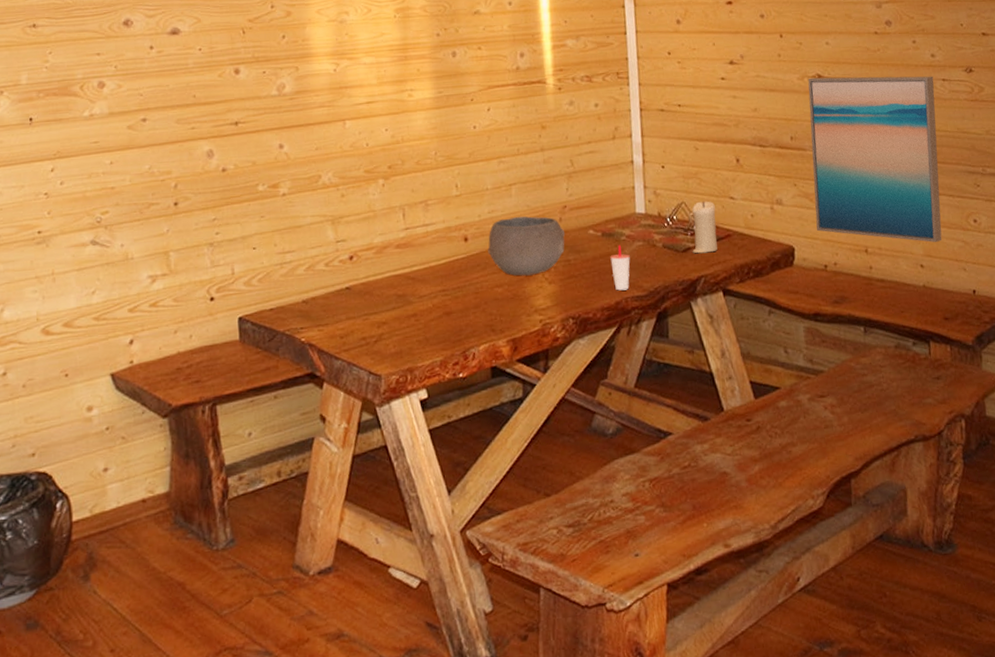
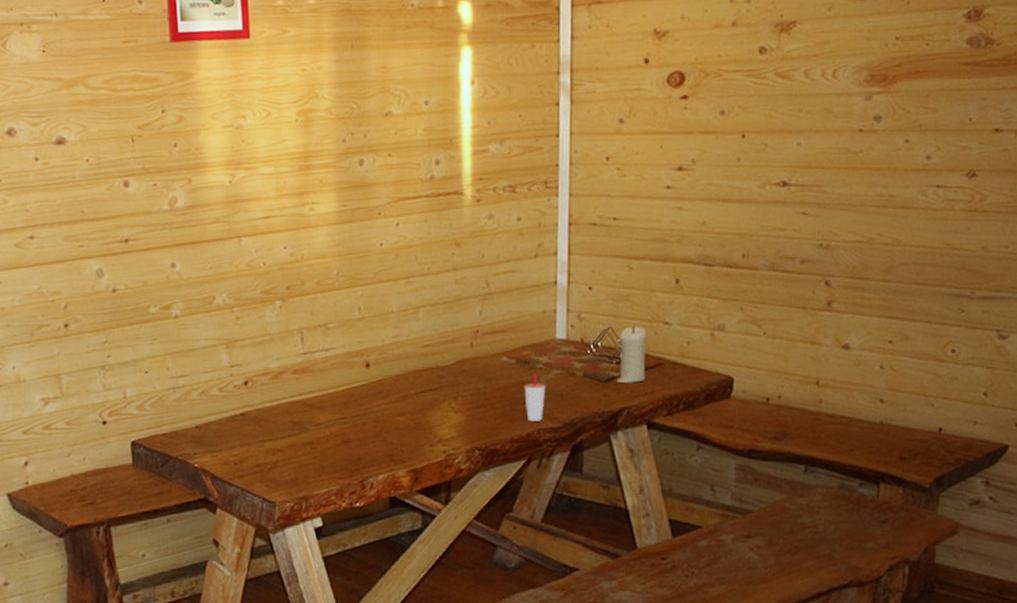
bowl: present [488,216,566,276] -> none [391,341,476,405]
wall art: present [808,76,942,243] -> none [761,182,926,375]

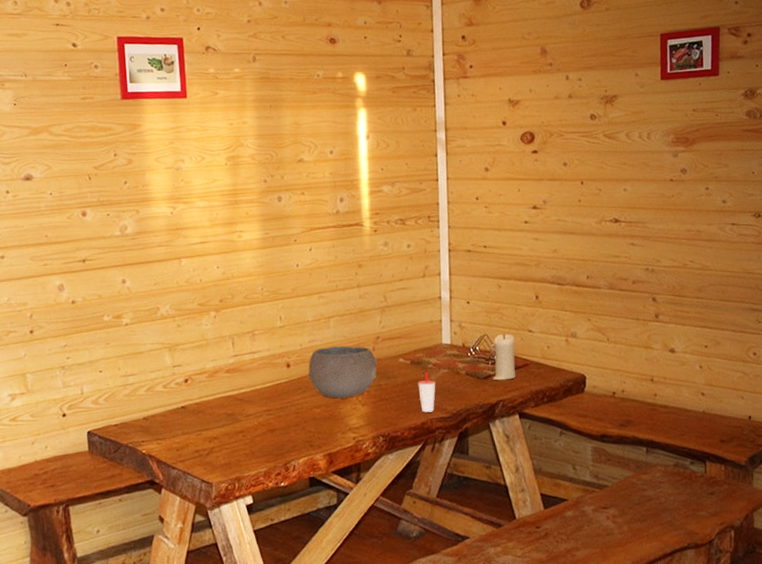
bowl: none [391,341,476,405] -> present [308,345,378,399]

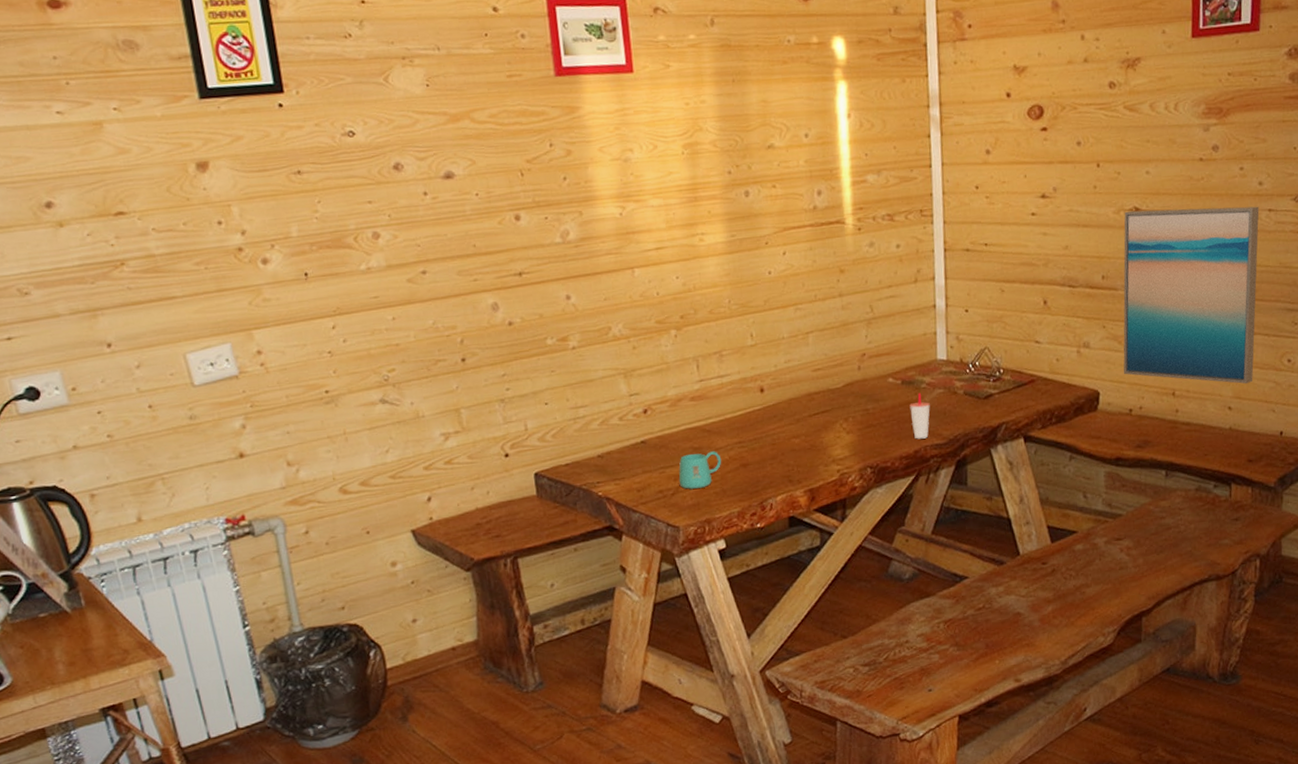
mug: none [213,417,252,450] -> present [678,451,722,489]
bowl: present [308,345,378,399] -> none [784,365,864,427]
candle: present [492,333,516,381] -> none [994,345,1020,400]
wall art: none [605,220,724,374] -> present [1123,206,1259,384]

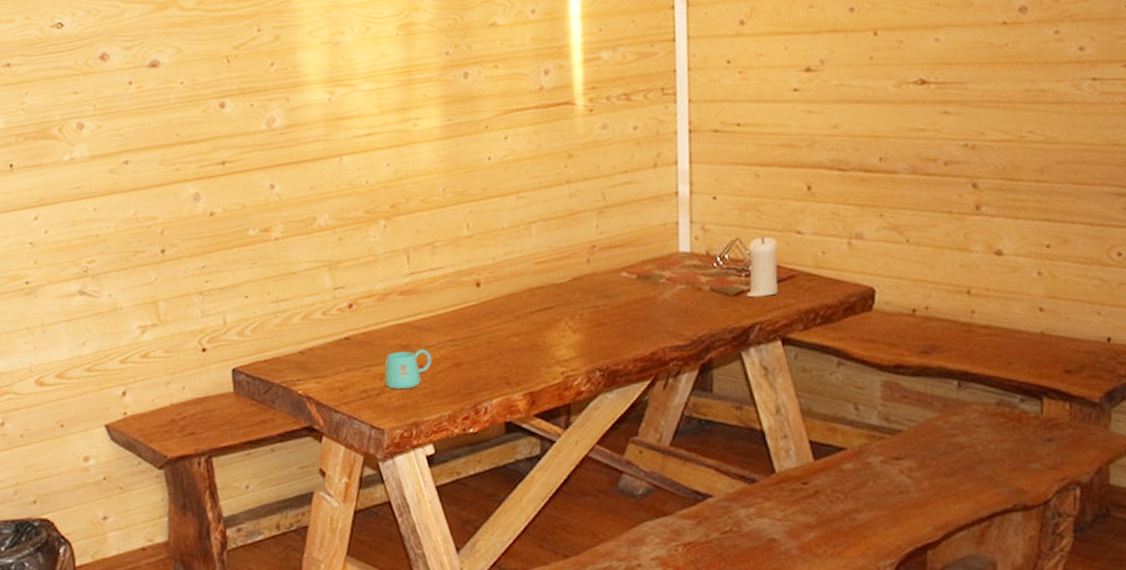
cup: present [910,393,930,439] -> none [646,288,670,340]
candle: none [994,345,1020,400] -> present [746,236,778,298]
wall art: present [1123,206,1259,384] -> none [904,74,1080,282]

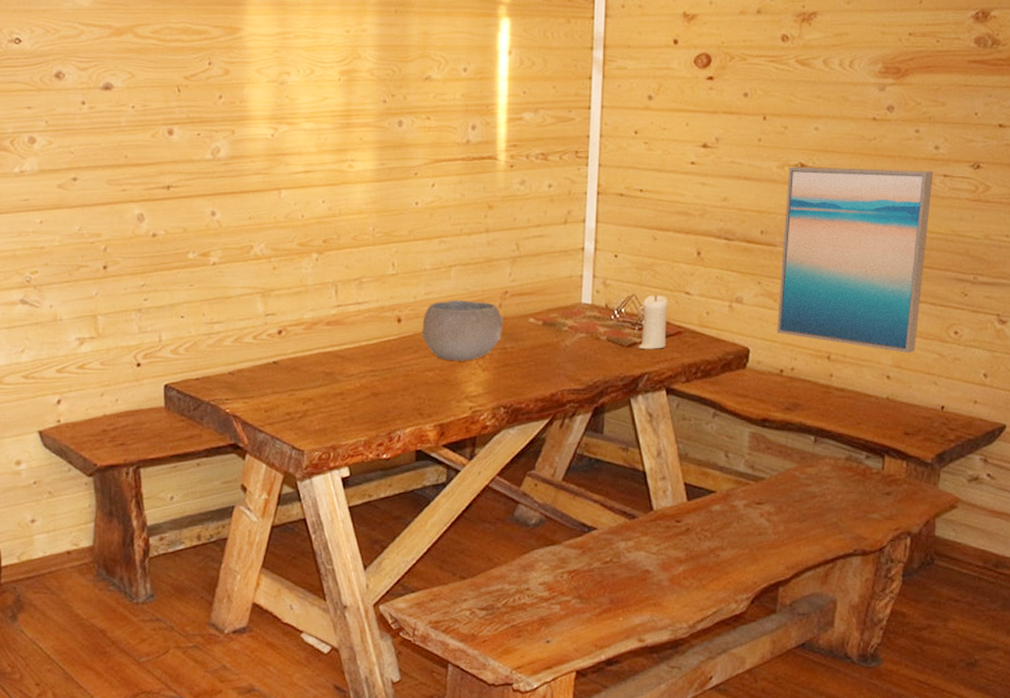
mug: present [384,349,432,389] -> none [307,377,353,414]
bowl: none [503,257,594,324] -> present [421,299,504,361]
wall art: none [904,74,1080,282] -> present [776,166,934,354]

